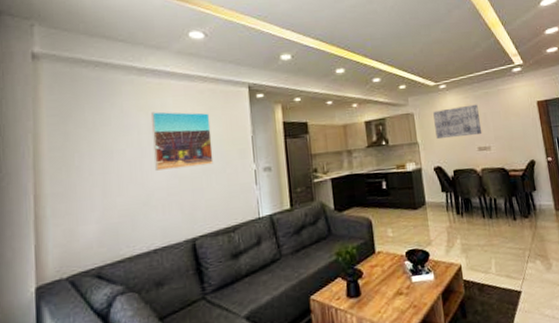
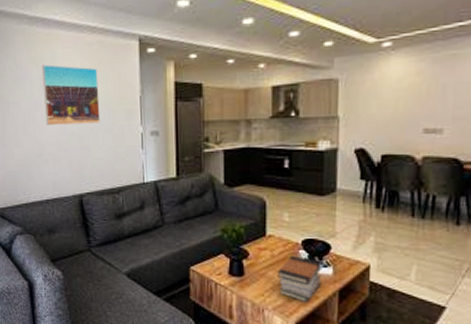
book stack: none [388,267,427,312] -> present [277,256,322,303]
wall art: present [433,104,482,140] -> none [365,70,436,115]

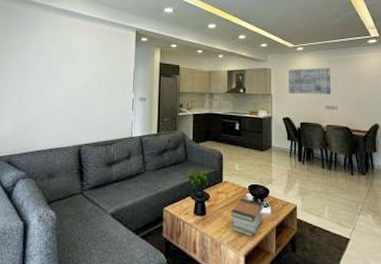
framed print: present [41,64,101,125] -> none [58,43,104,89]
wall art: none [365,70,436,115] -> present [289,67,332,95]

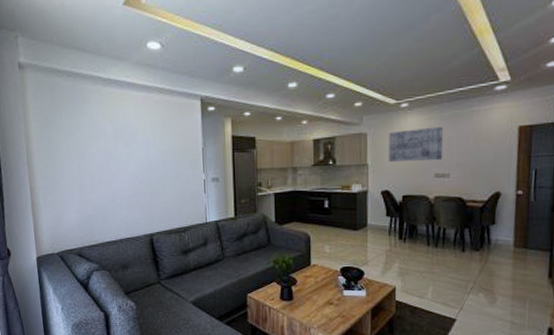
book stack: present [230,198,264,238] -> none [320,282,358,321]

